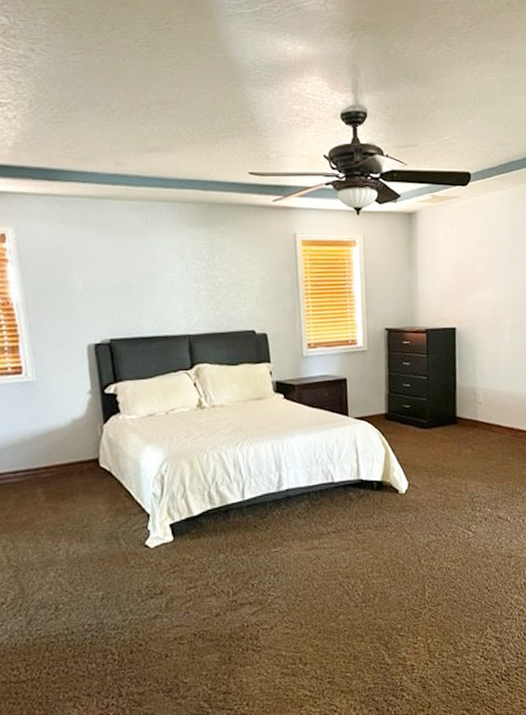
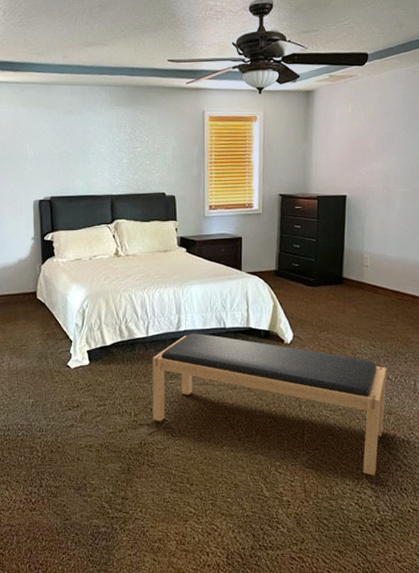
bench: none [250,491,505,625] -> present [152,332,387,476]

